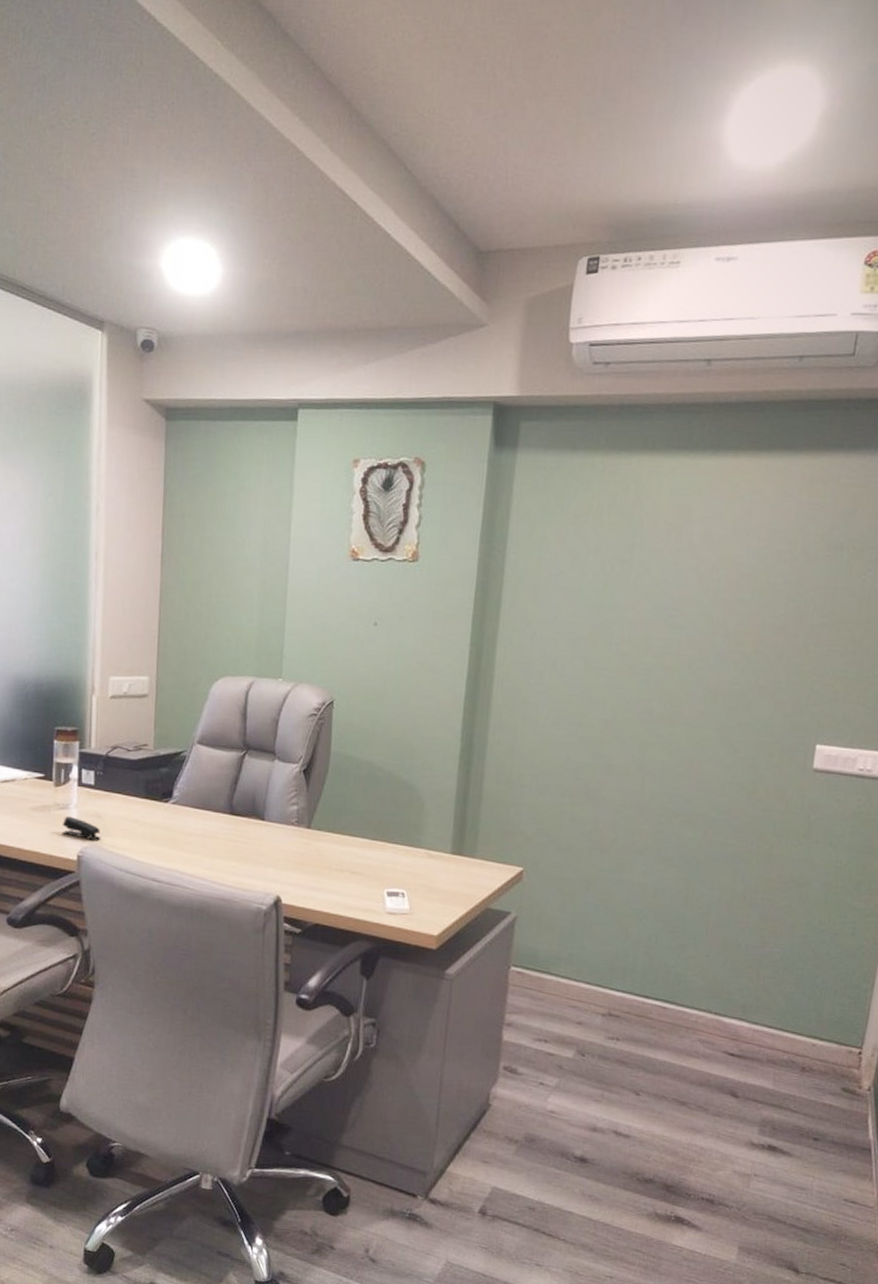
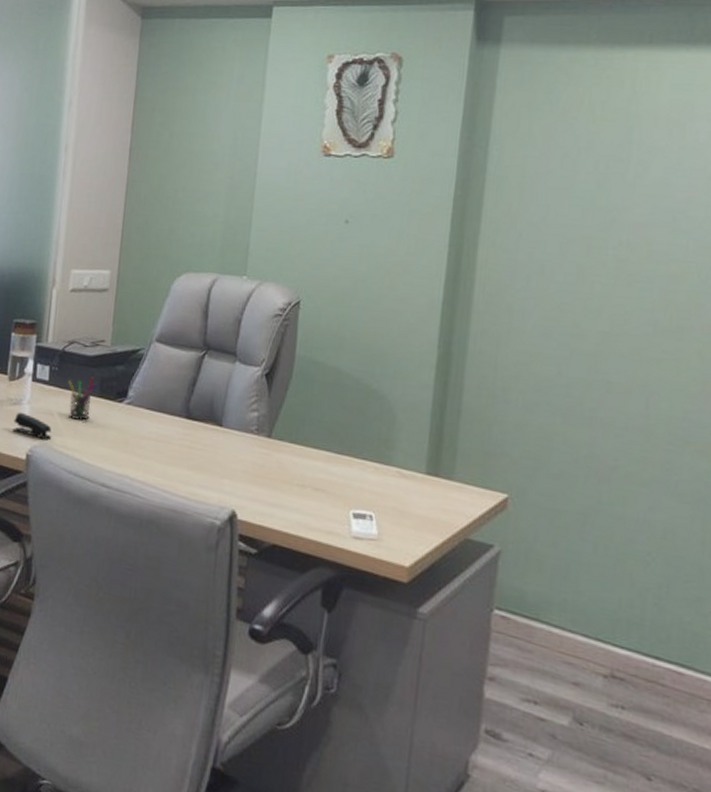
pen holder: none [113,779,142,822] -> present [67,377,97,421]

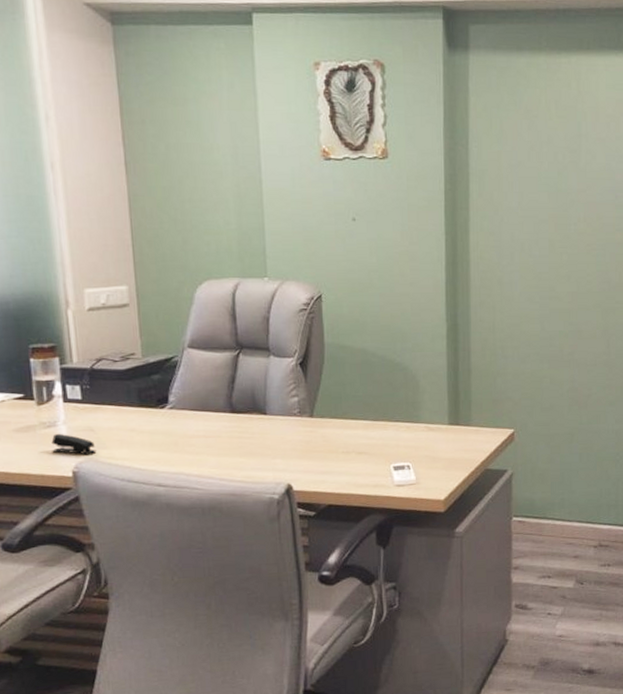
pen holder: present [67,377,97,421] -> none [102,389,135,432]

